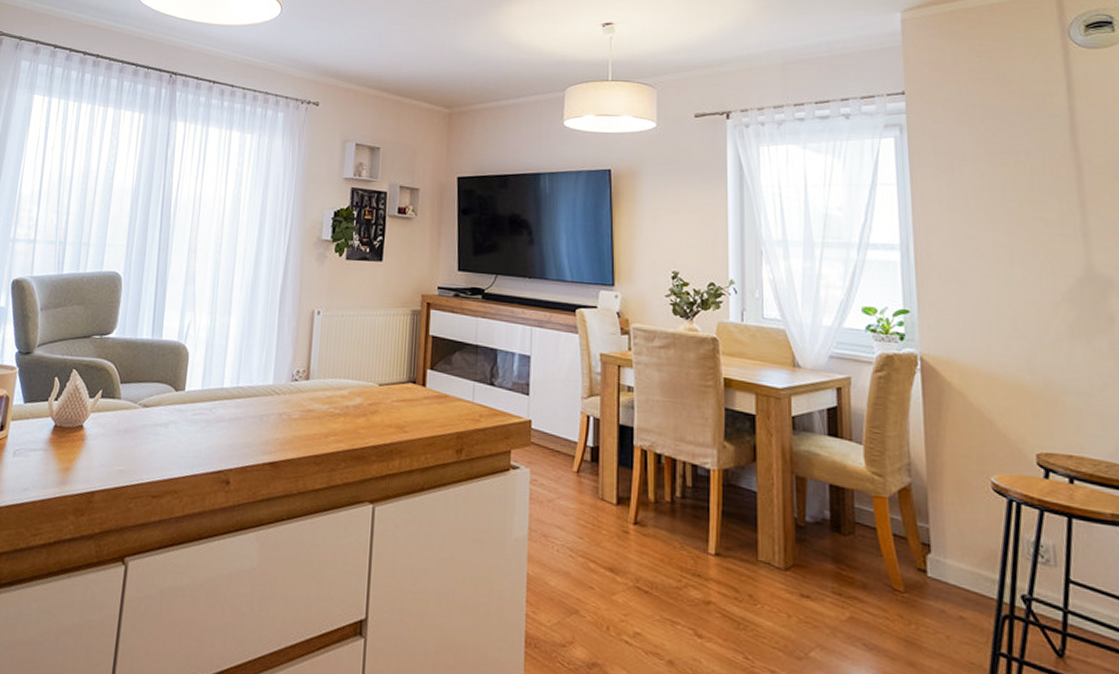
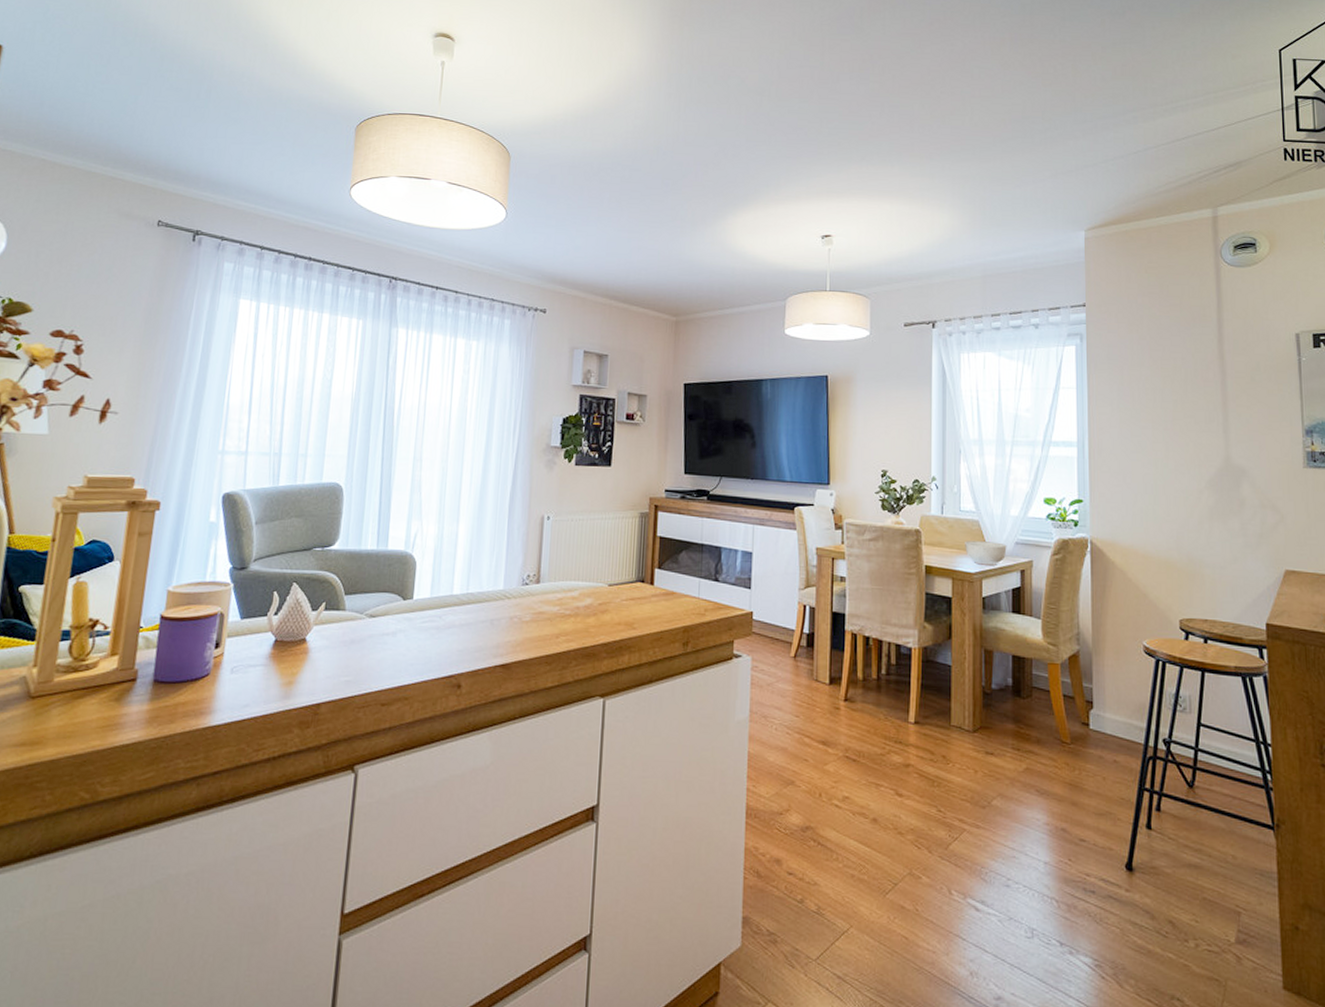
bowl: none [769,352,820,381] -> present [965,541,1007,566]

